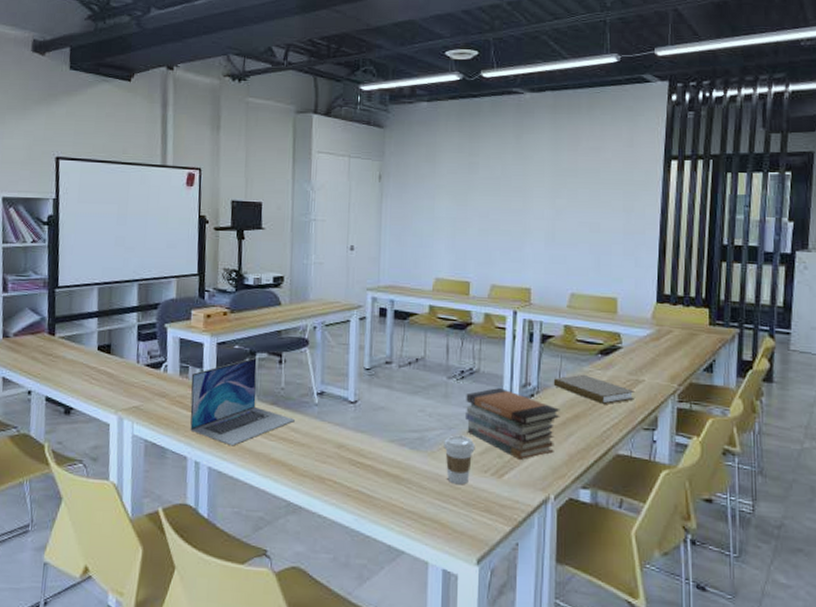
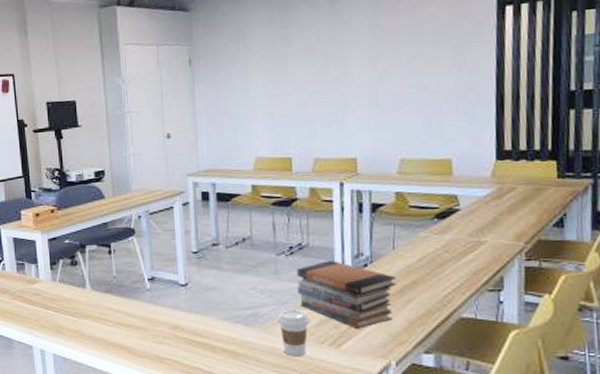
laptop: present [190,357,295,446] -> none [28,250,129,334]
book: present [553,374,636,404] -> none [387,240,478,268]

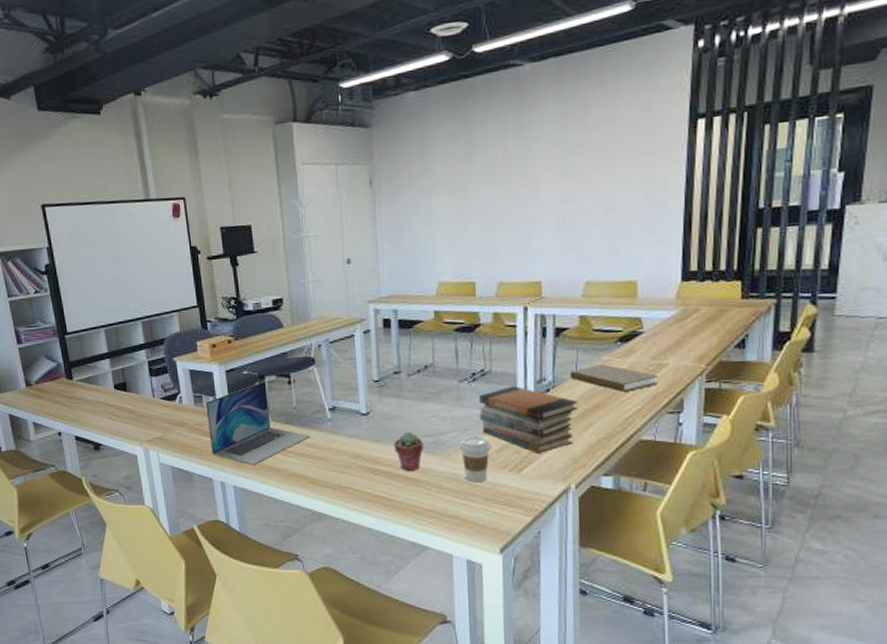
laptop: none [28,250,129,334] -> present [205,380,310,466]
potted succulent: none [212,303,242,343] -> present [394,431,424,471]
book: none [387,240,478,268] -> present [570,364,659,392]

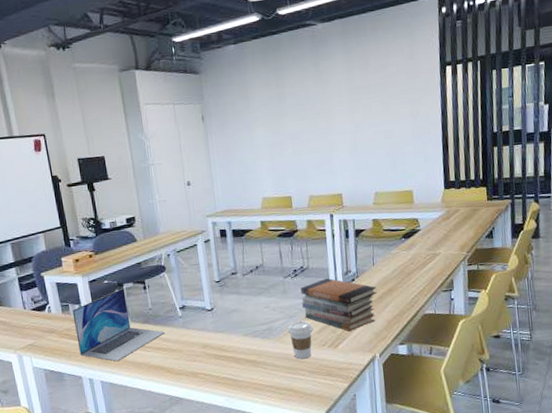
potted succulent: present [394,431,424,471] -> none [235,321,260,355]
book: present [570,364,659,392] -> none [368,256,434,277]

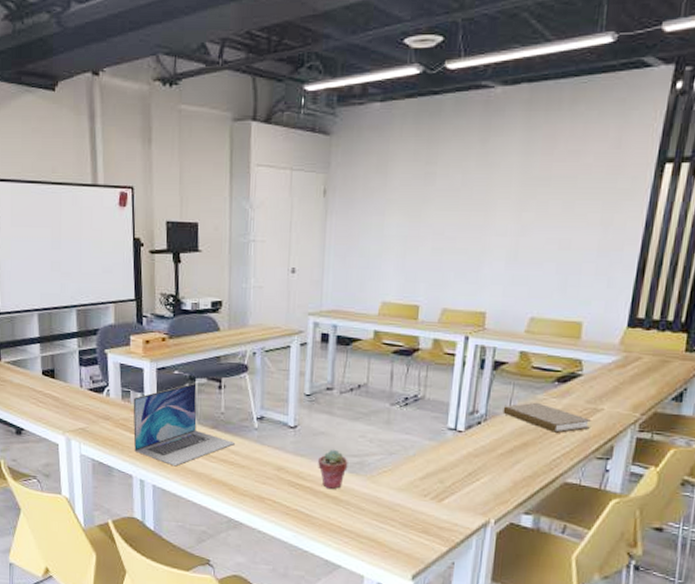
potted succulent: none [235,321,260,355] -> present [318,449,348,489]
coffee cup: present [287,320,313,359] -> none [384,460,416,508]
book stack: present [300,278,377,331] -> none [406,415,508,485]
book: none [368,256,434,277] -> present [503,402,592,433]

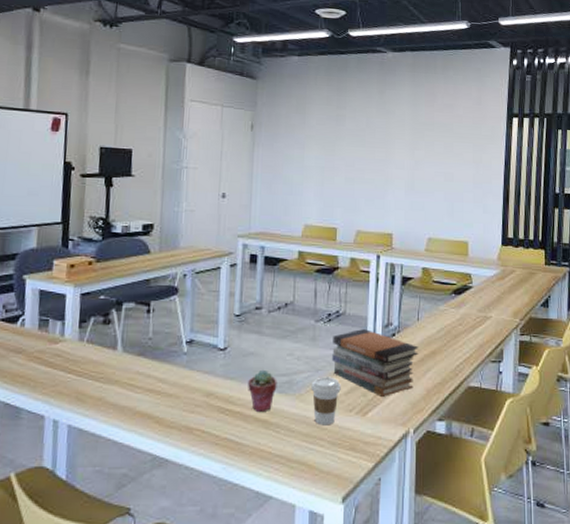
laptop: present [133,382,235,467] -> none [49,307,163,401]
coffee cup: none [384,460,416,508] -> present [311,377,341,426]
book stack: none [406,415,508,485] -> present [331,329,419,397]
book: present [503,402,592,433] -> none [413,313,484,340]

